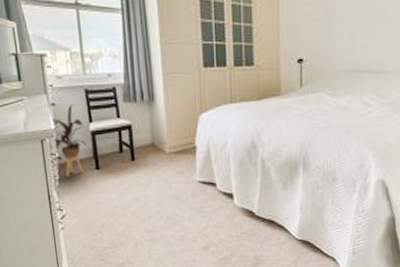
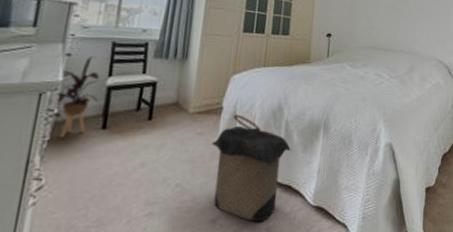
laundry hamper: none [192,153,270,252] -> present [212,114,291,223]

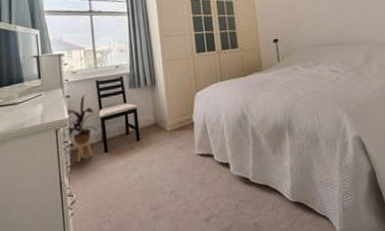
laundry hamper: present [212,114,291,223] -> none [192,126,261,220]

